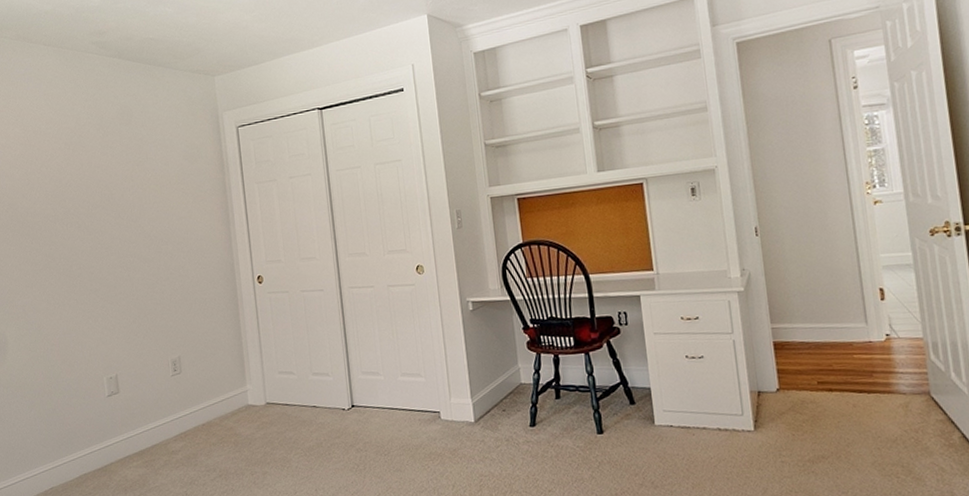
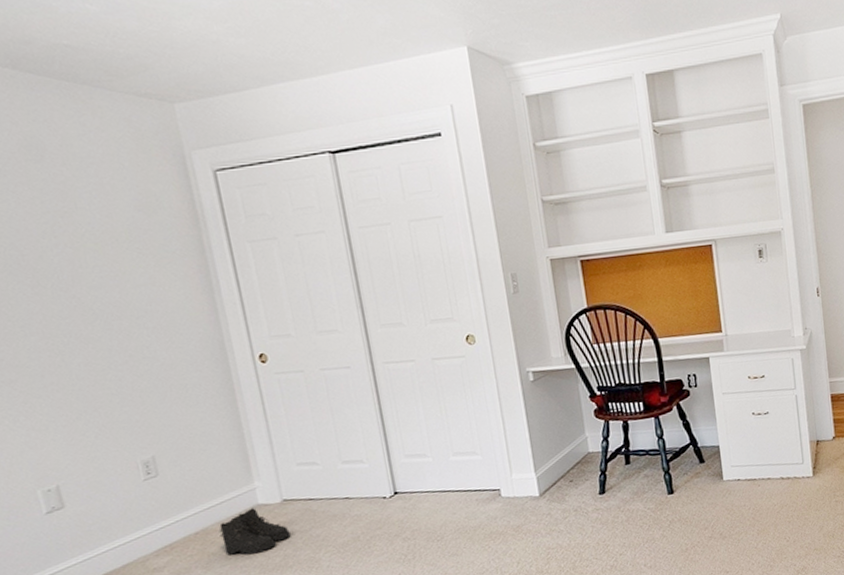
boots: none [219,408,270,448] -> present [219,508,291,555]

